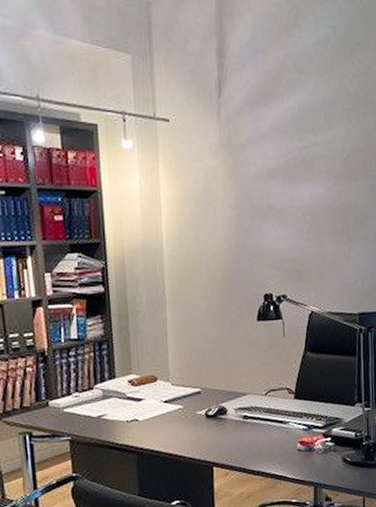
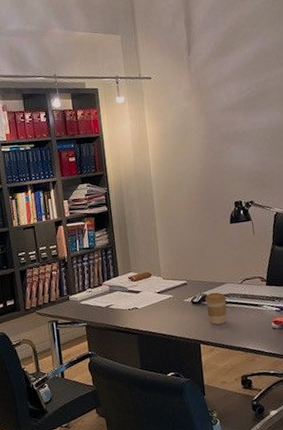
coffee cup: none [221,404,248,444] -> present [205,292,227,325]

